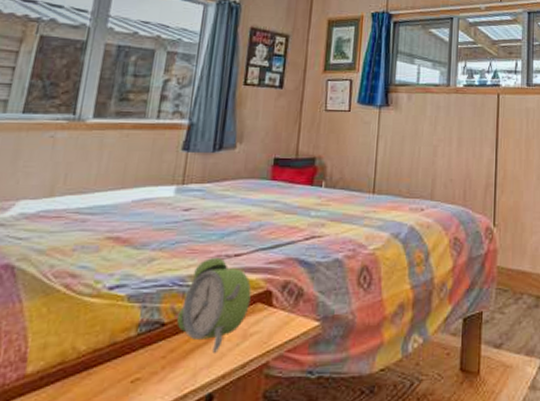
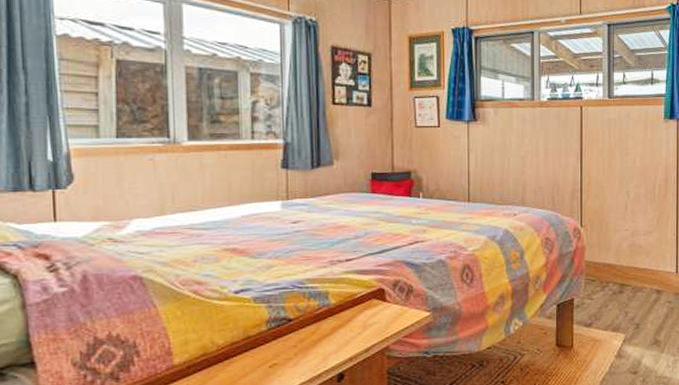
alarm clock: present [177,257,251,353] -> none [302,262,366,341]

